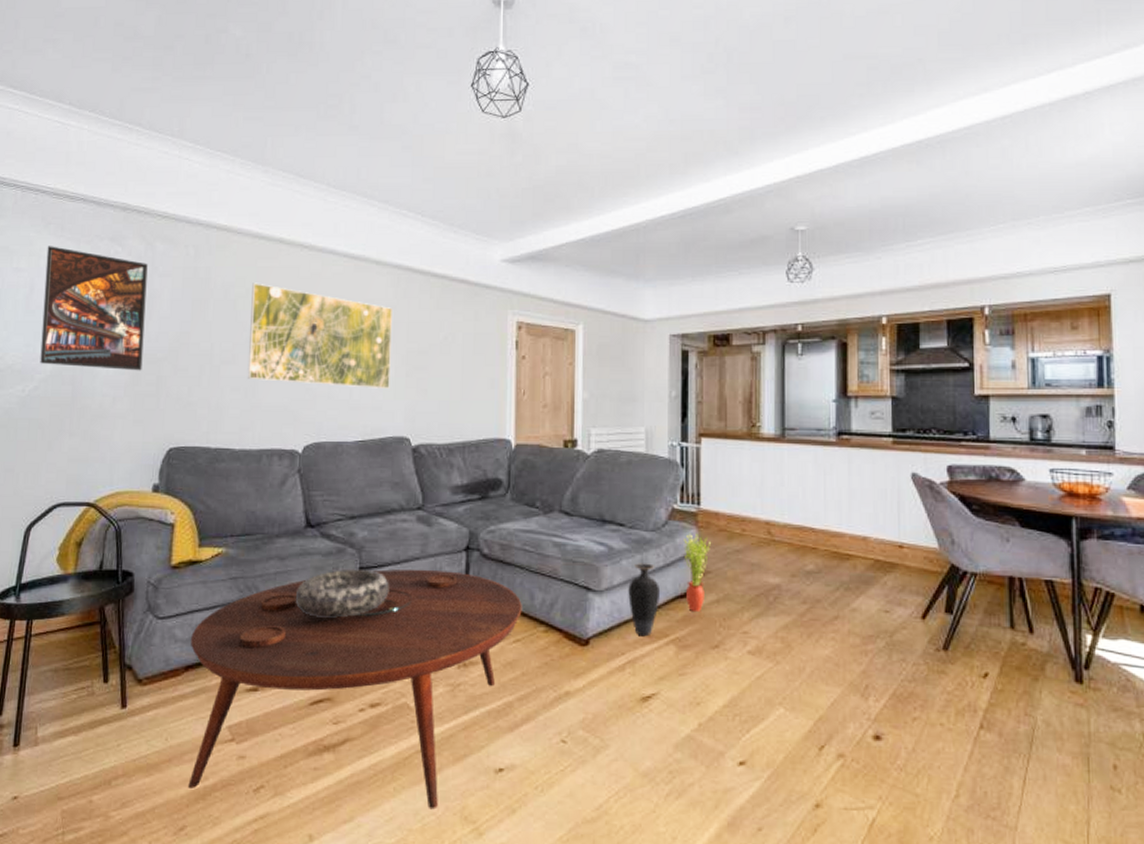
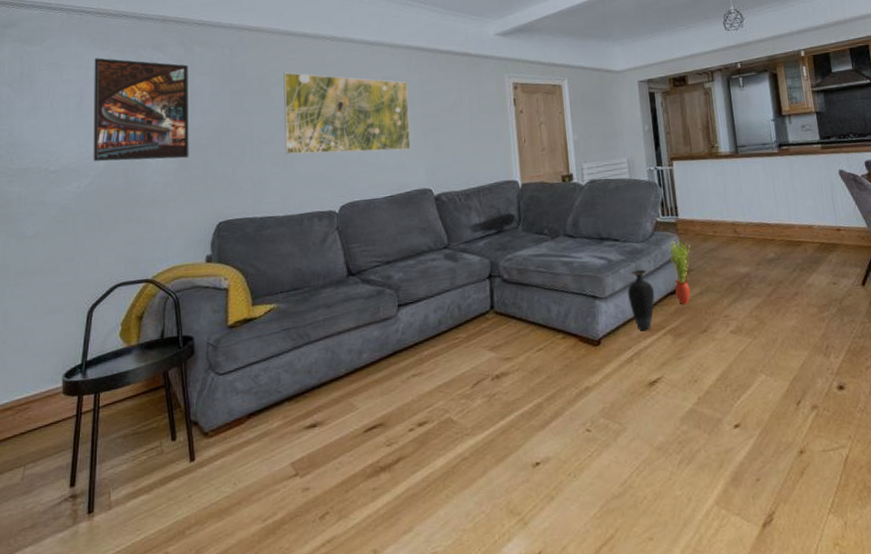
coffee table: present [188,569,522,810] -> none [250,297,542,526]
decorative bowl: present [295,569,389,618] -> none [343,305,426,354]

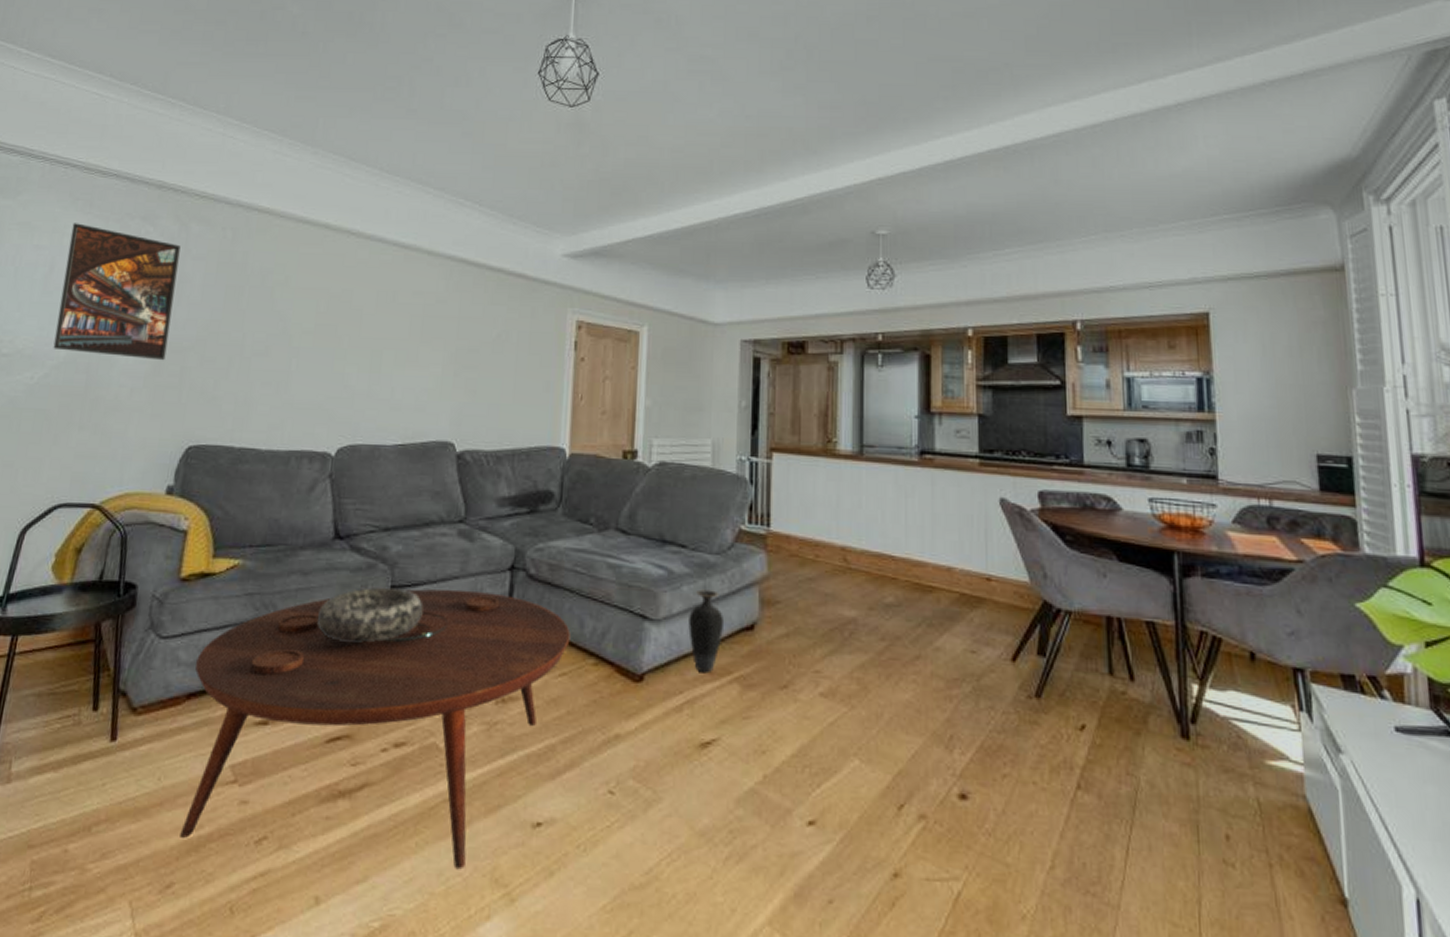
coffee table: none [250,297,542,526] -> present [180,589,571,870]
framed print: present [283,72,411,155] -> none [281,269,443,388]
decorative bowl: none [343,305,426,354] -> present [317,587,423,643]
potted plant: present [668,239,691,305] -> none [751,557,781,648]

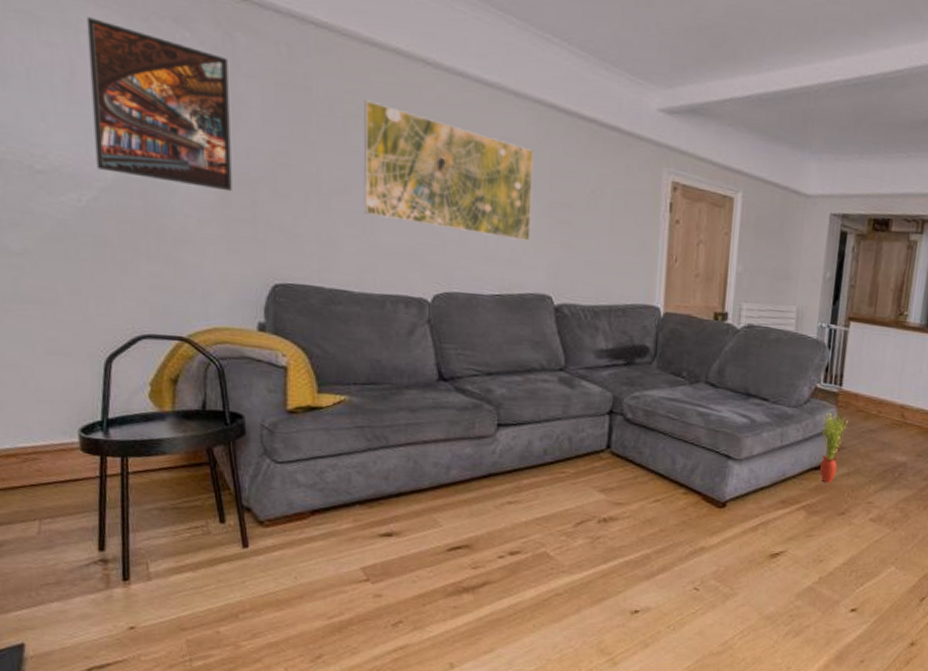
coffee table: present [180,589,571,870] -> none [314,427,664,643]
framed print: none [281,269,443,388] -> present [364,100,533,241]
decorative bowl: present [317,587,423,643] -> none [429,425,529,472]
vase: present [688,589,723,674] -> none [766,436,796,503]
potted plant: none [751,557,781,648] -> present [820,411,848,483]

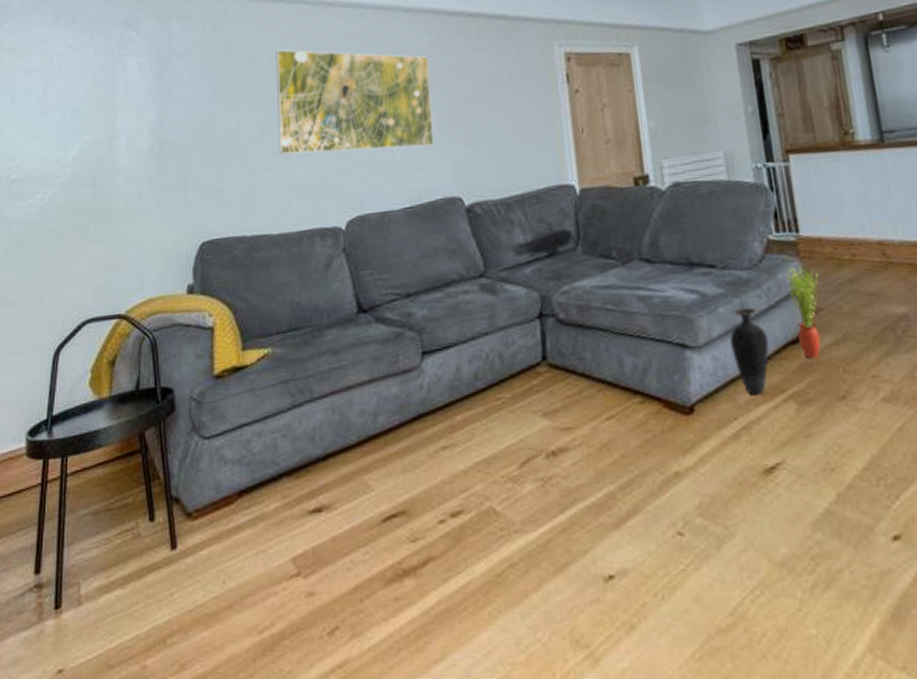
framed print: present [86,17,232,192] -> none [58,40,166,168]
vase: none [766,436,796,503] -> present [730,307,769,396]

